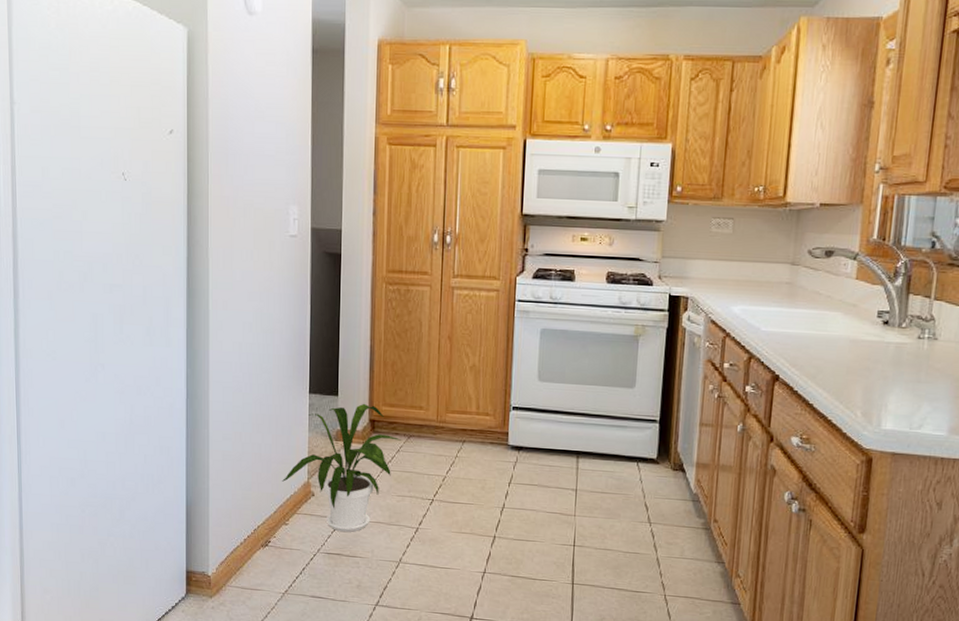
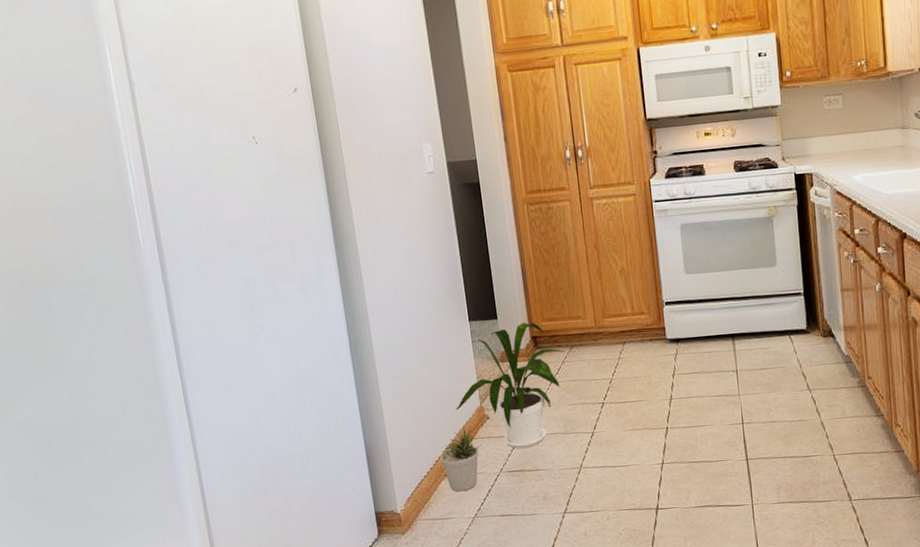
potted plant: none [260,498,303,565] -> present [440,425,482,492]

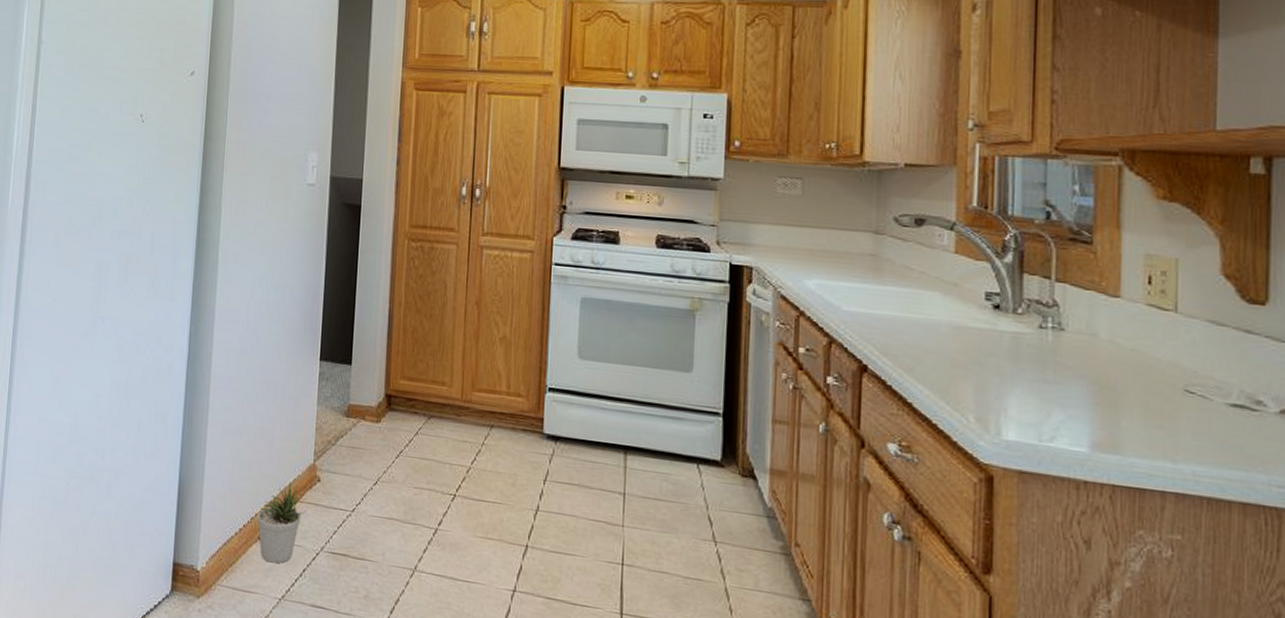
house plant: present [455,322,564,449] -> none [284,375,420,529]

